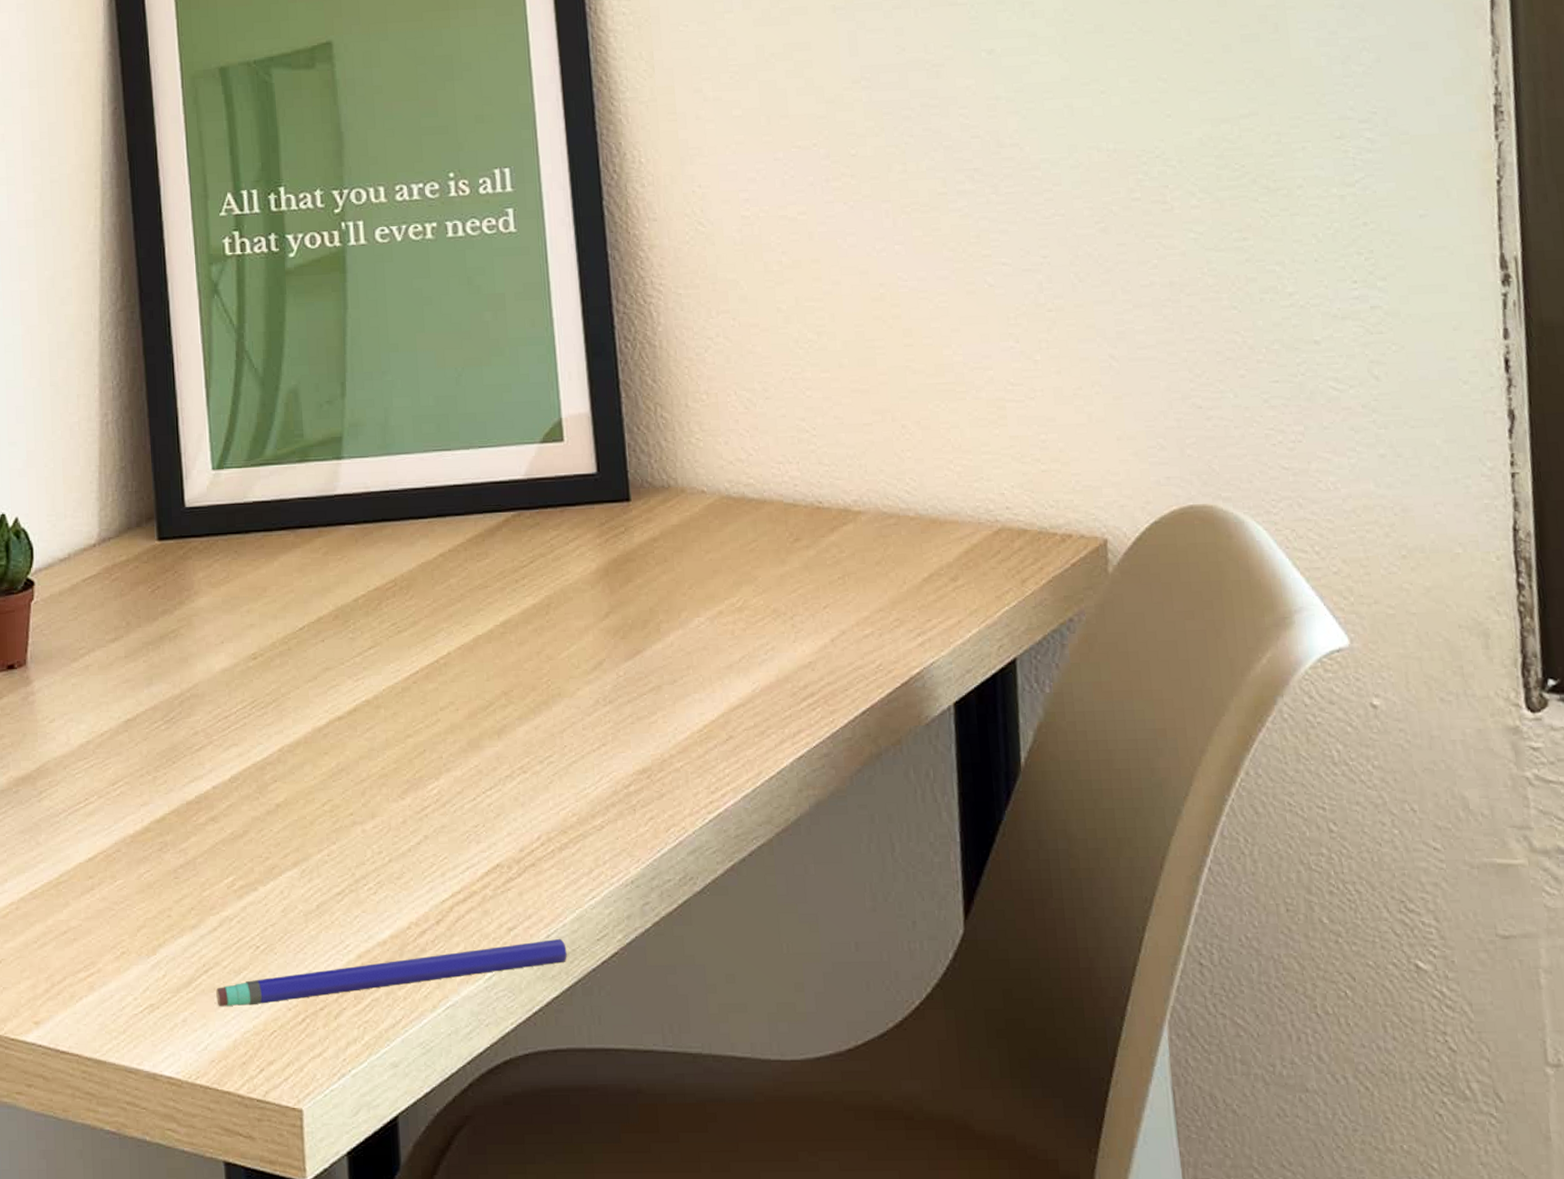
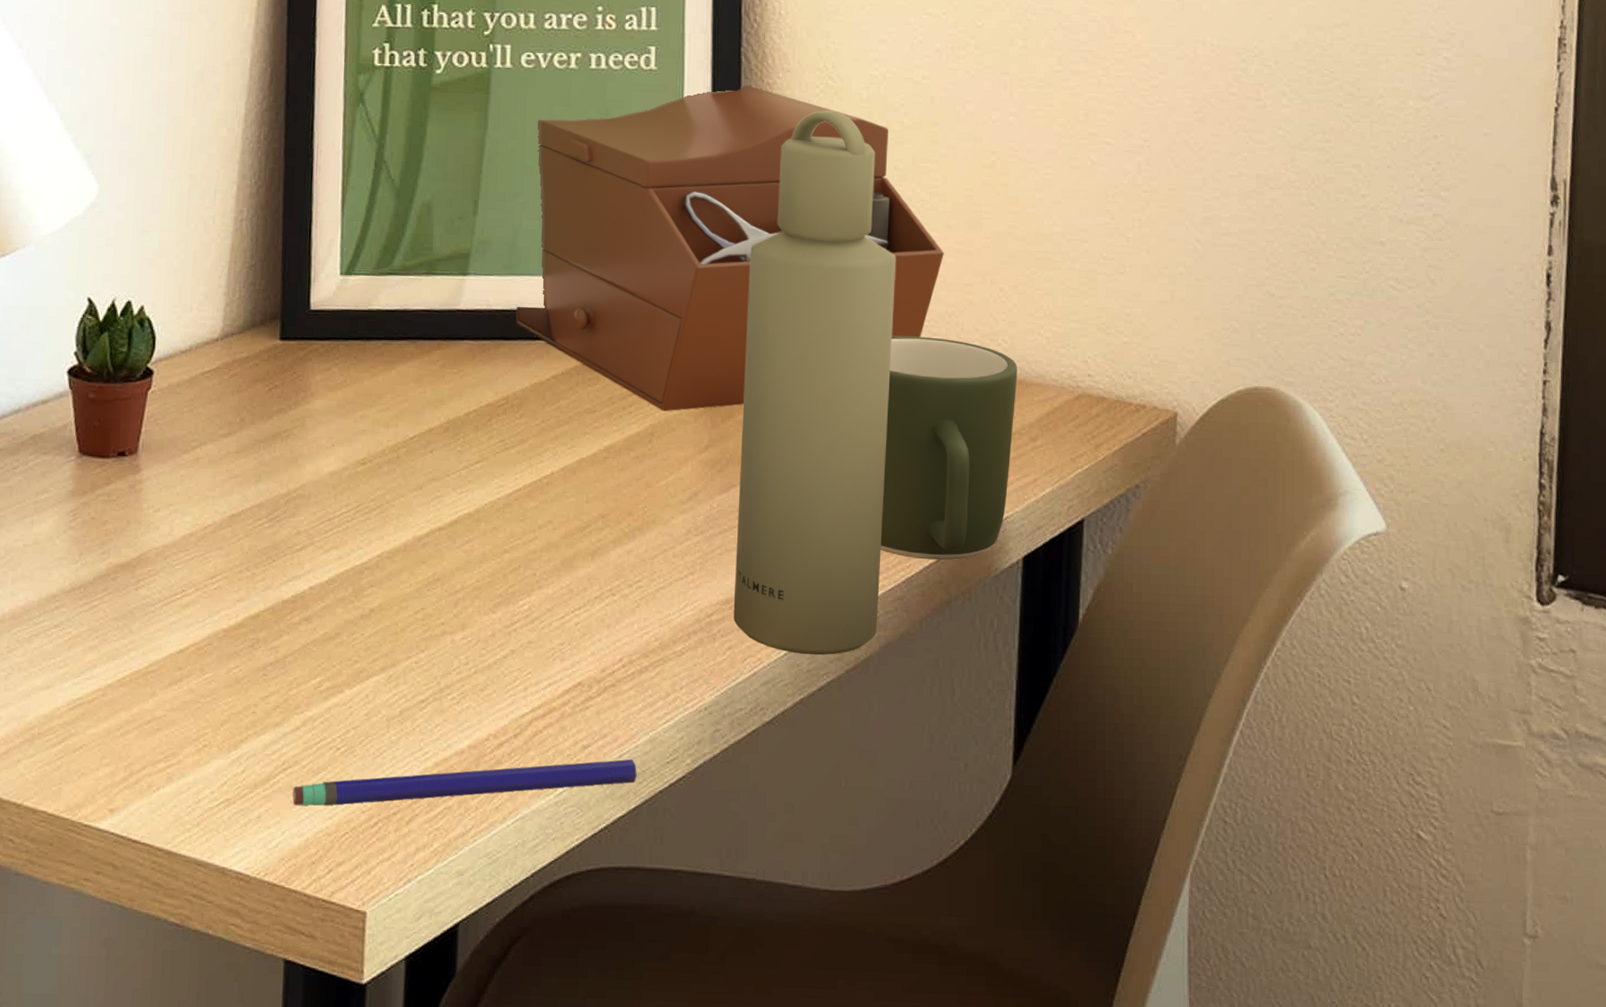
sewing box: none [394,238,839,582] -> present [515,83,944,412]
bottle: none [633,257,805,820] -> present [733,110,896,656]
mug: none [790,482,931,713] -> present [880,336,1018,561]

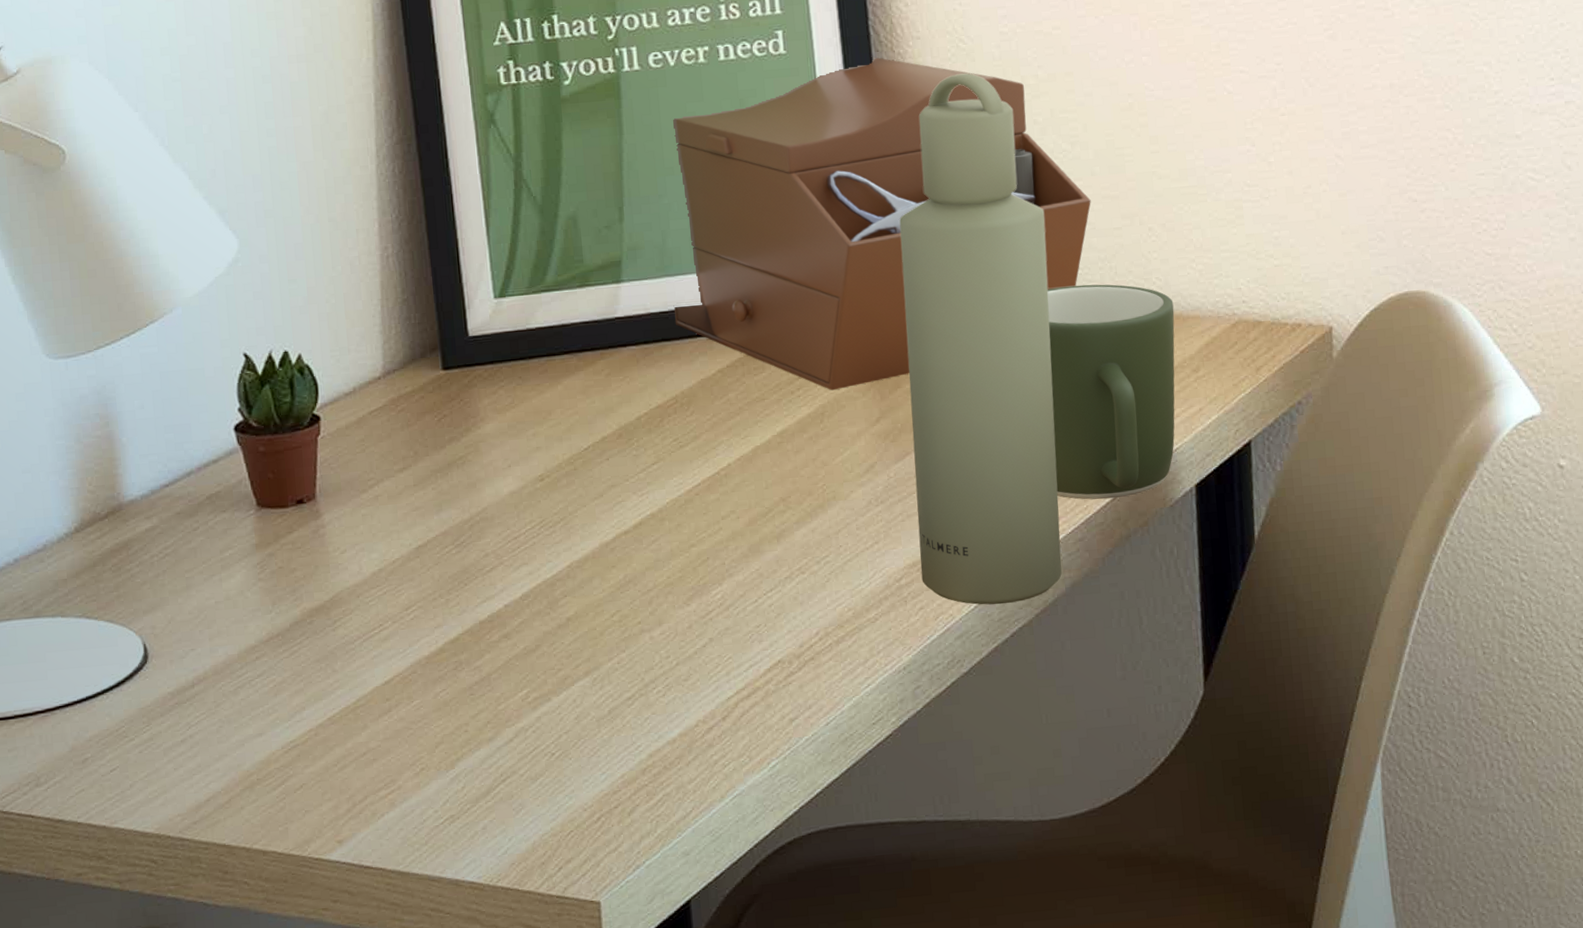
pen: present [292,759,637,806] -> none [514,726,845,813]

